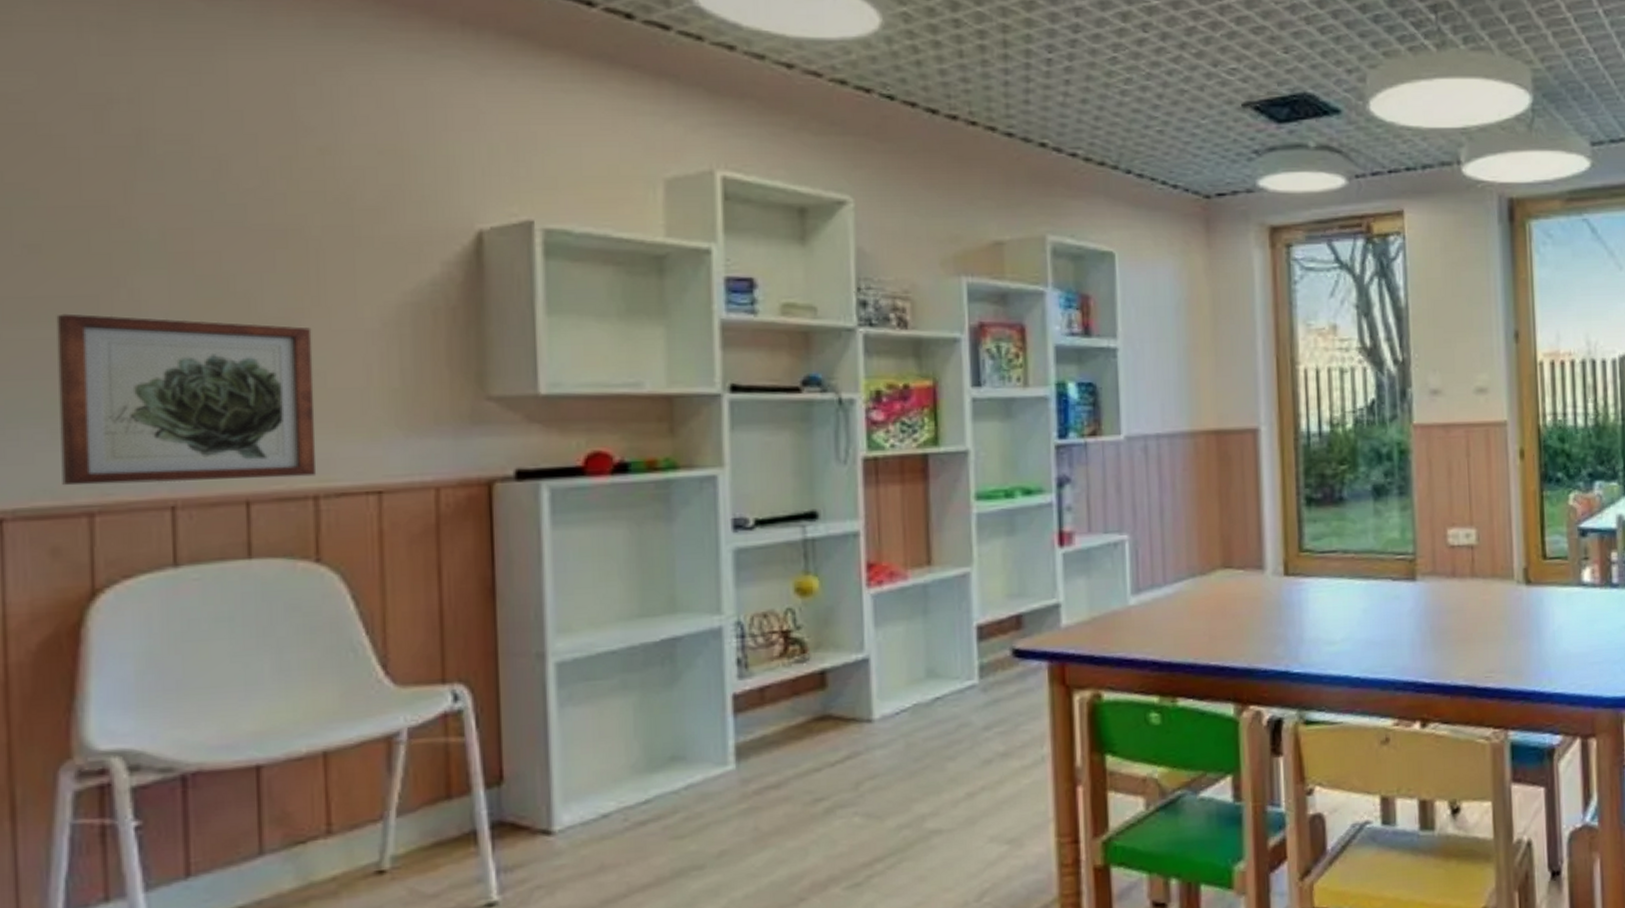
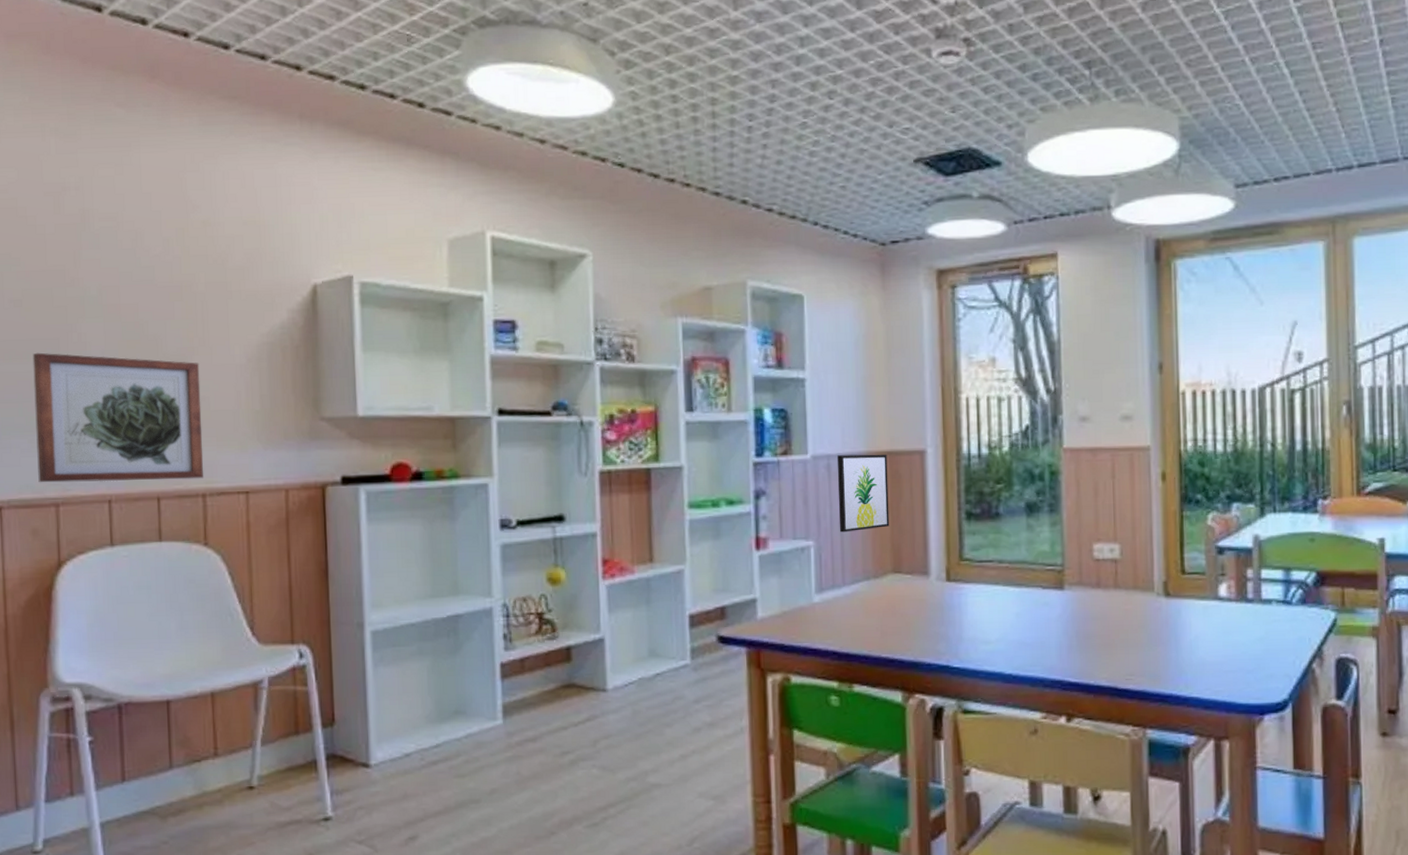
wall art: none [1156,433,1218,524] -> present [838,454,890,533]

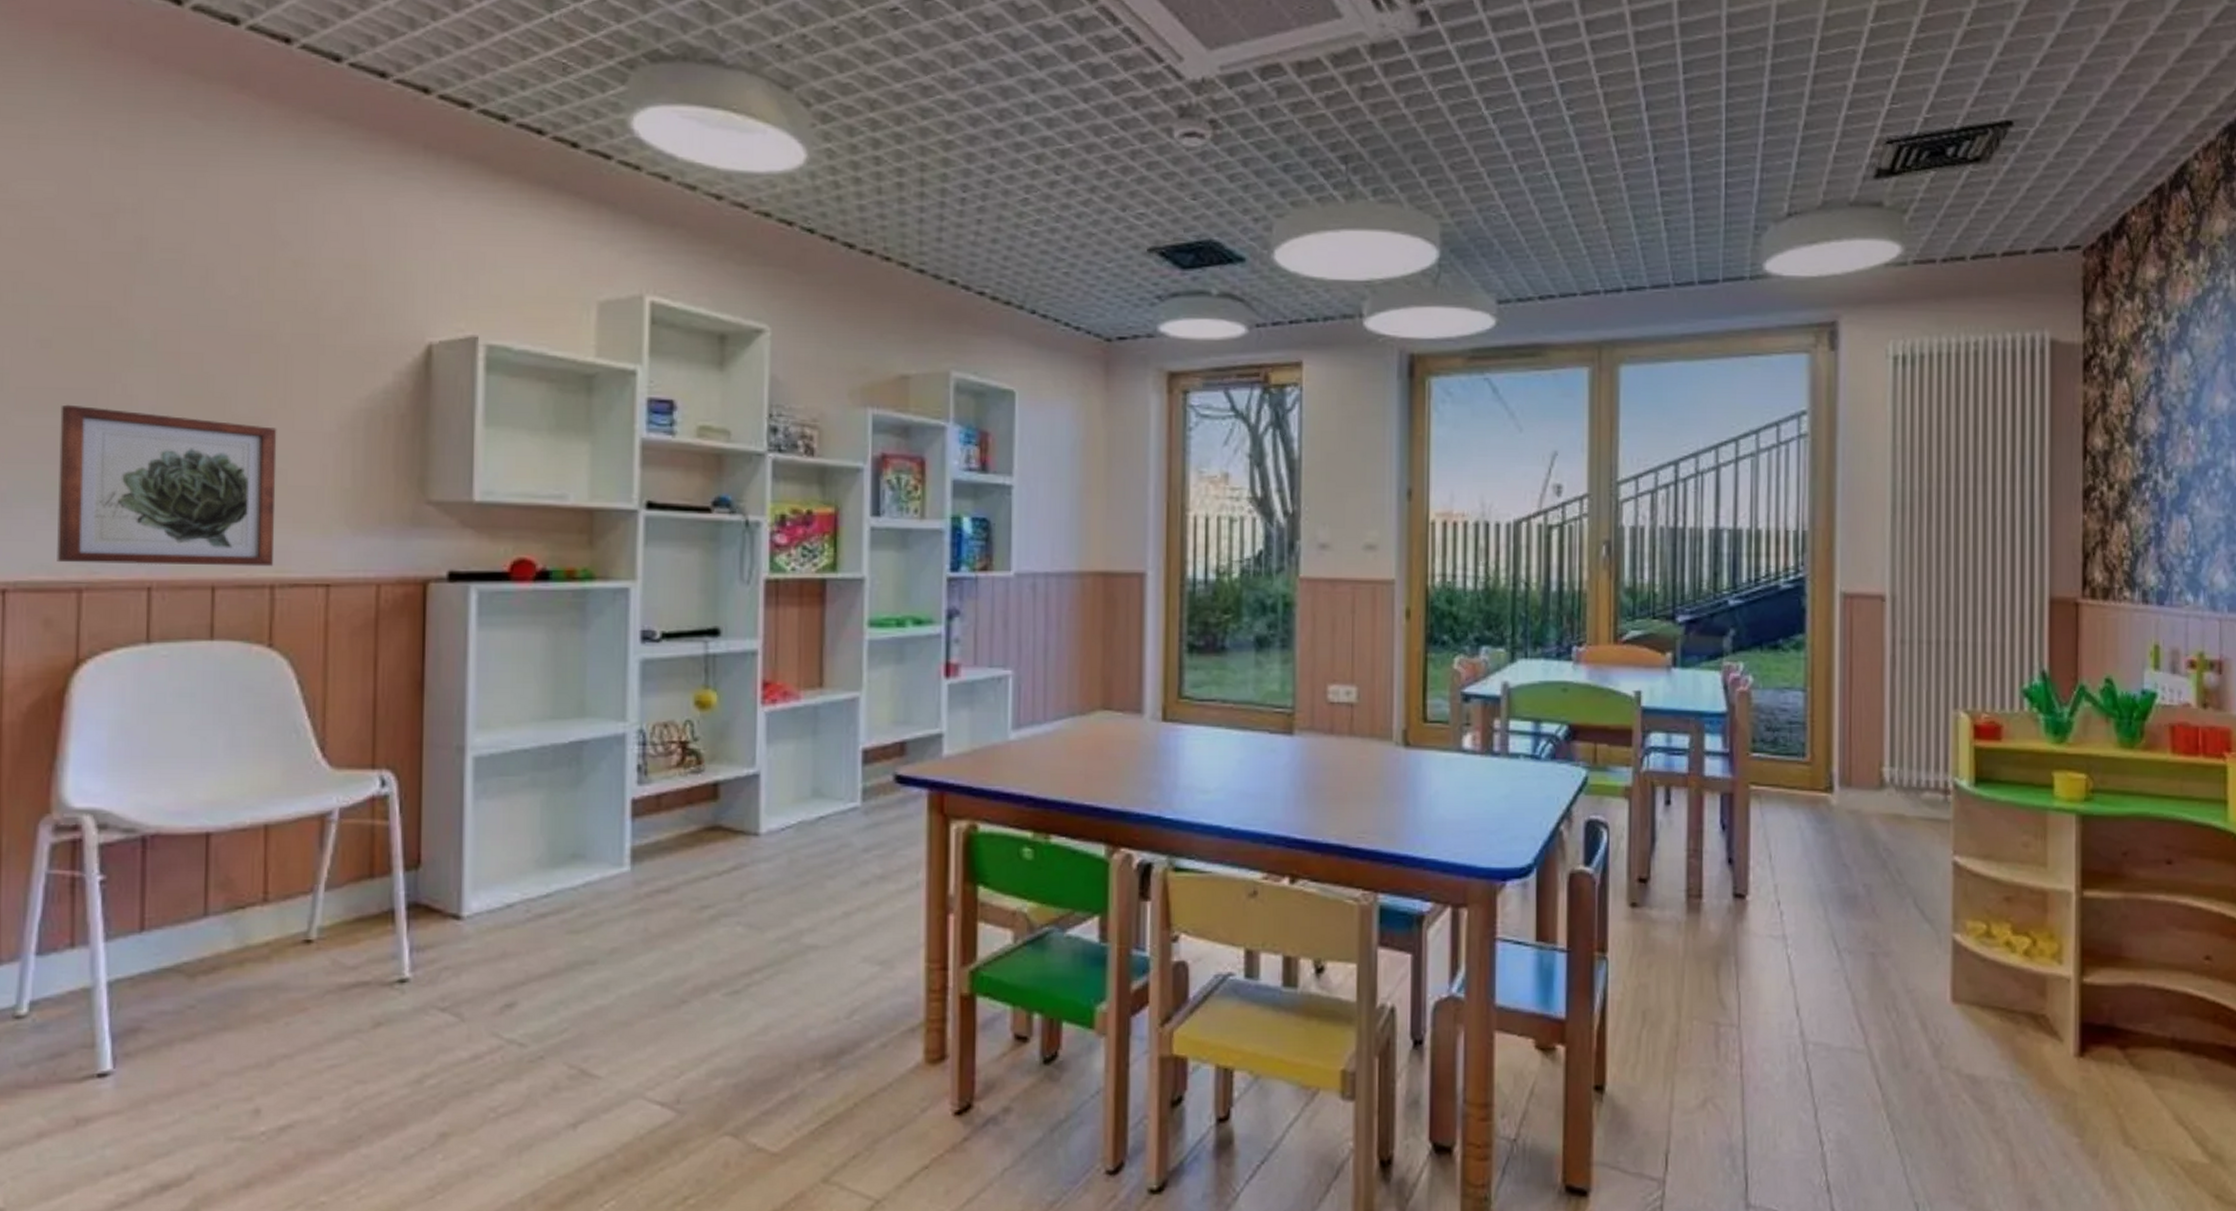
wall art: present [838,454,890,533] -> none [1044,574,1102,662]

